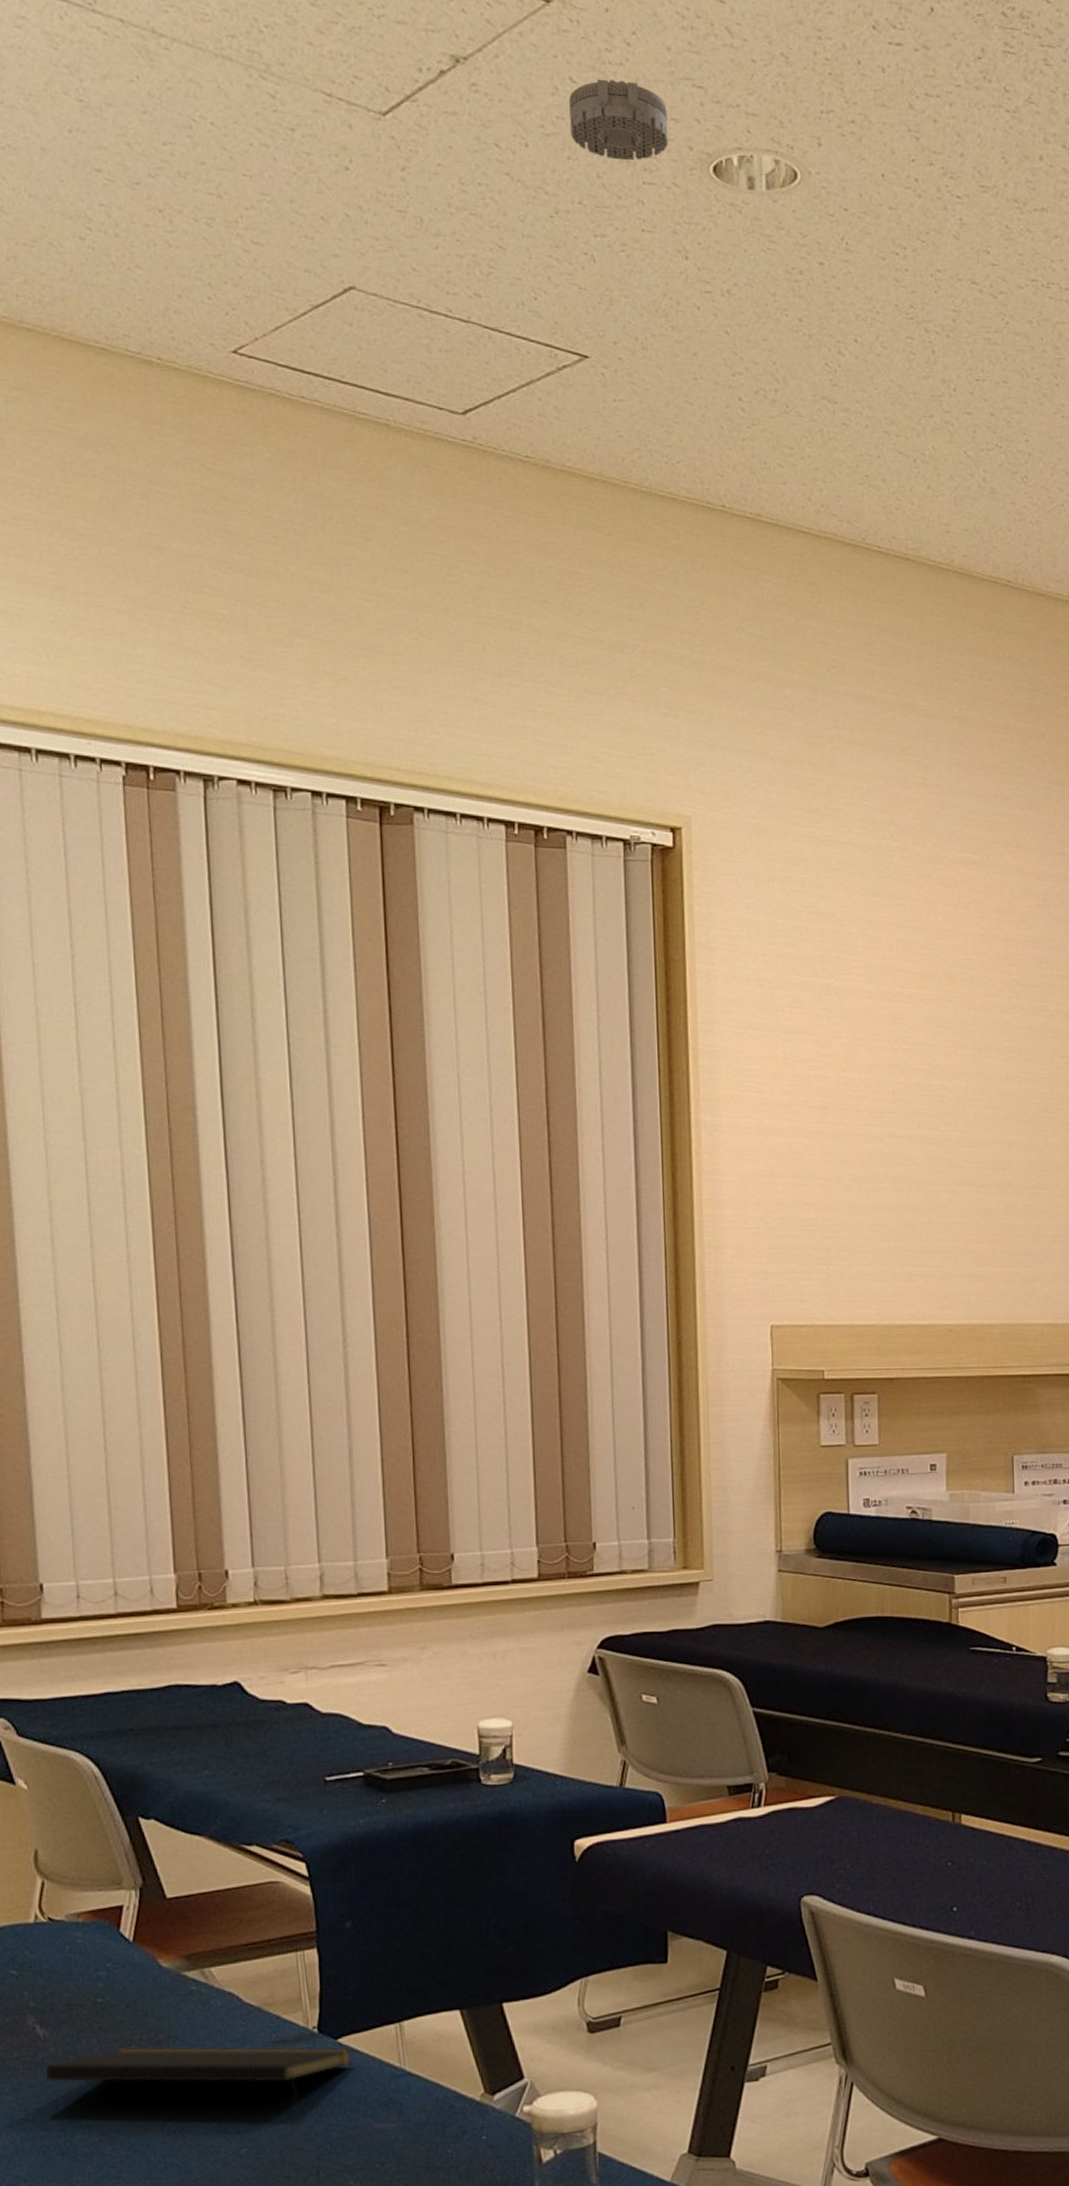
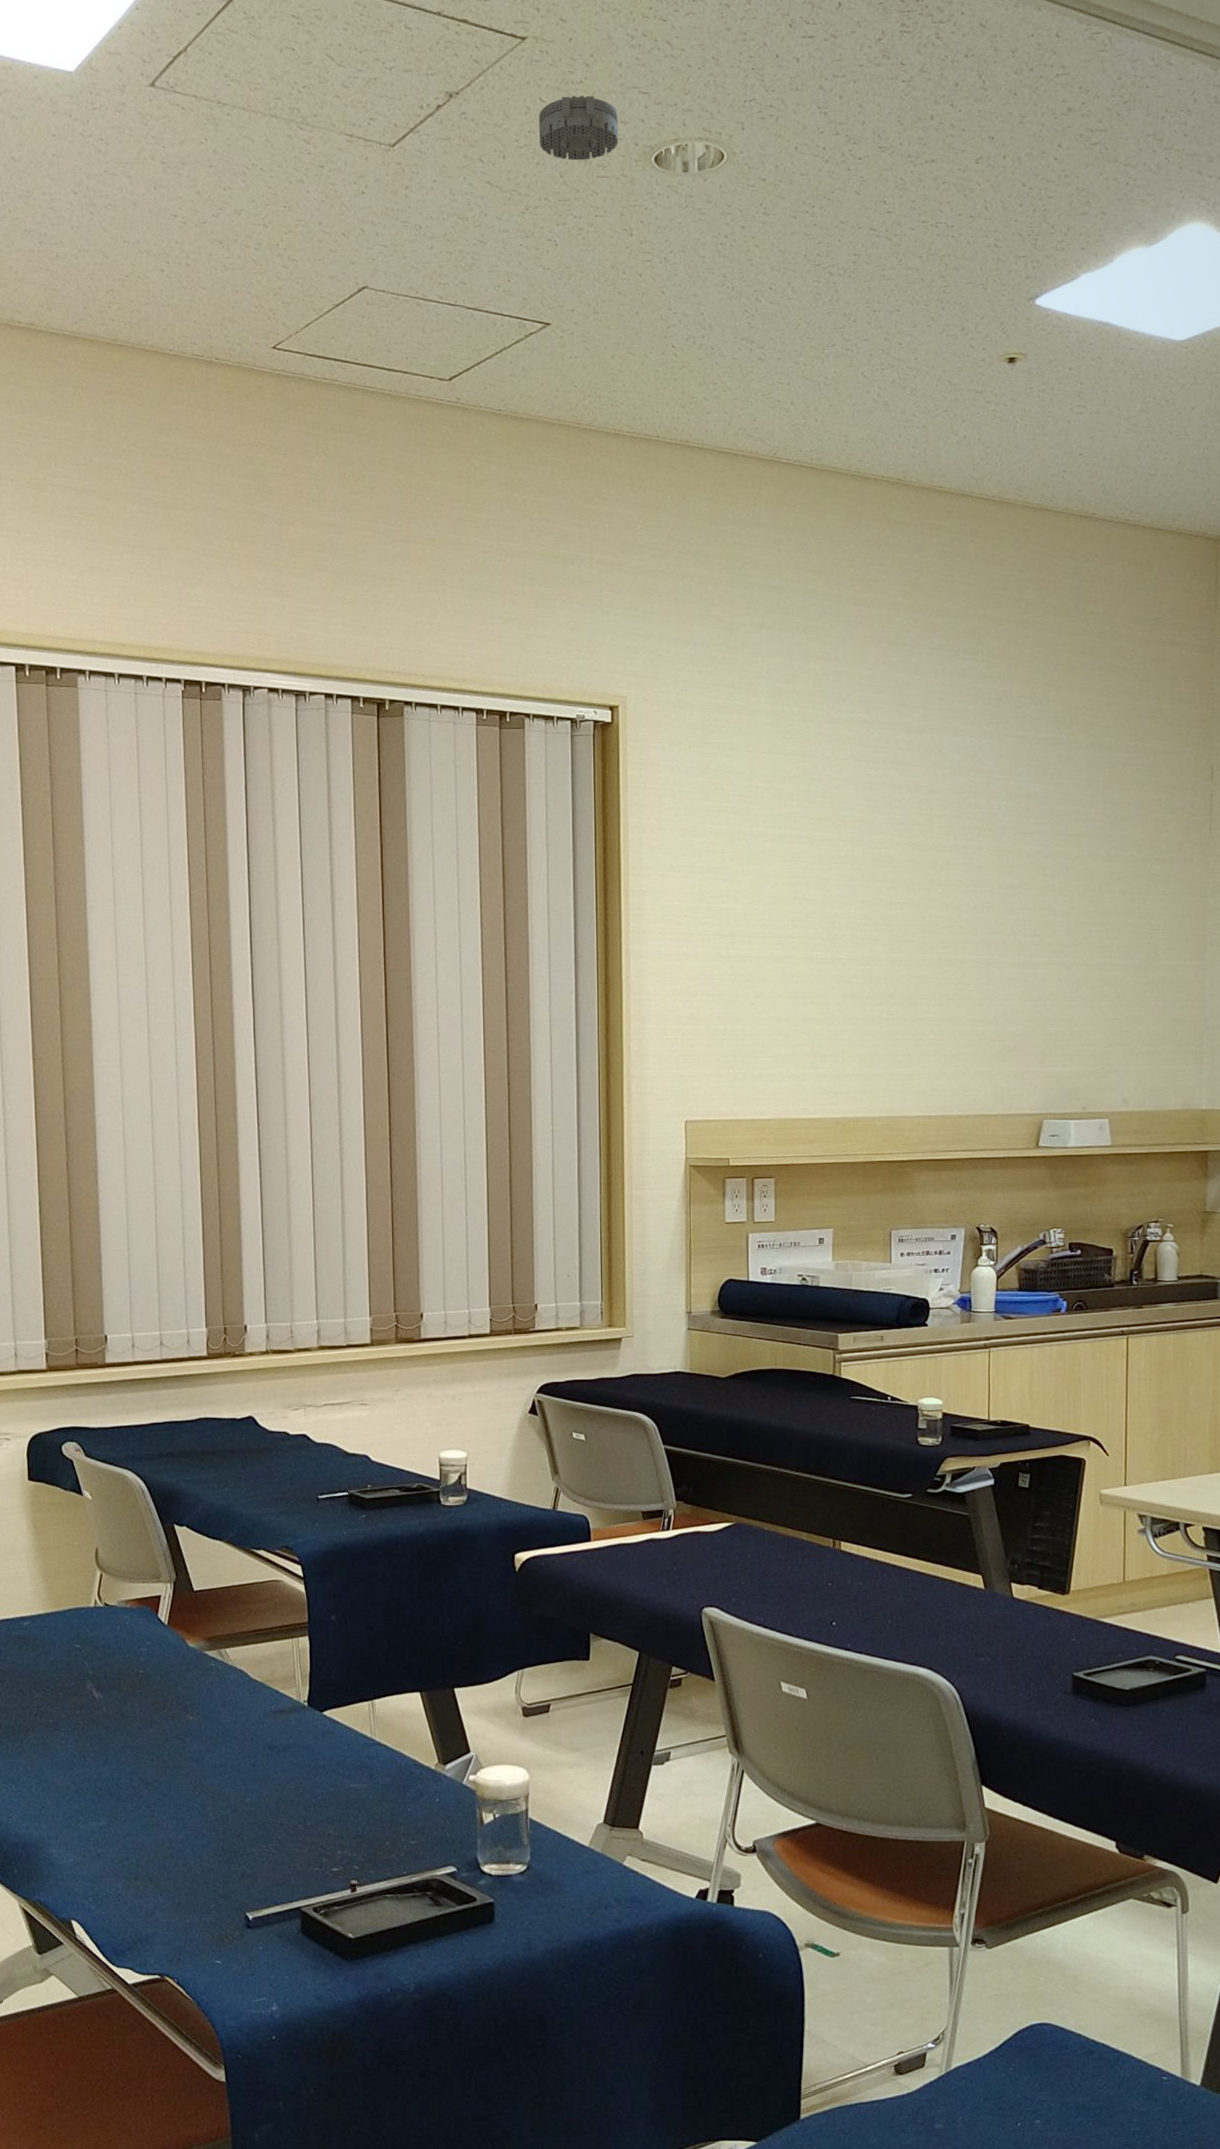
notepad: present [45,2047,352,2113] -> none [99,1711,334,1771]

